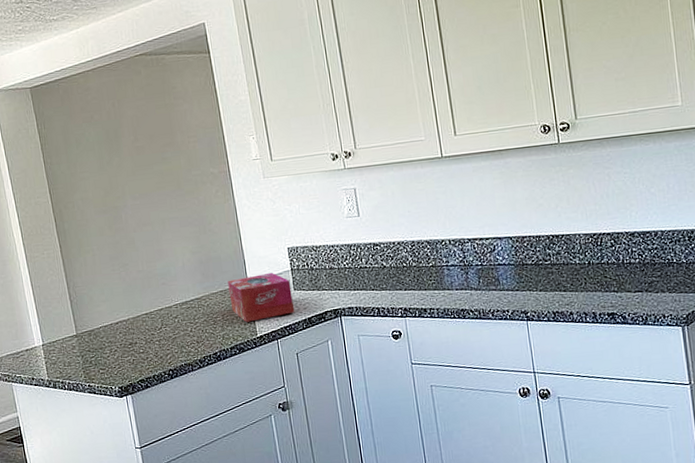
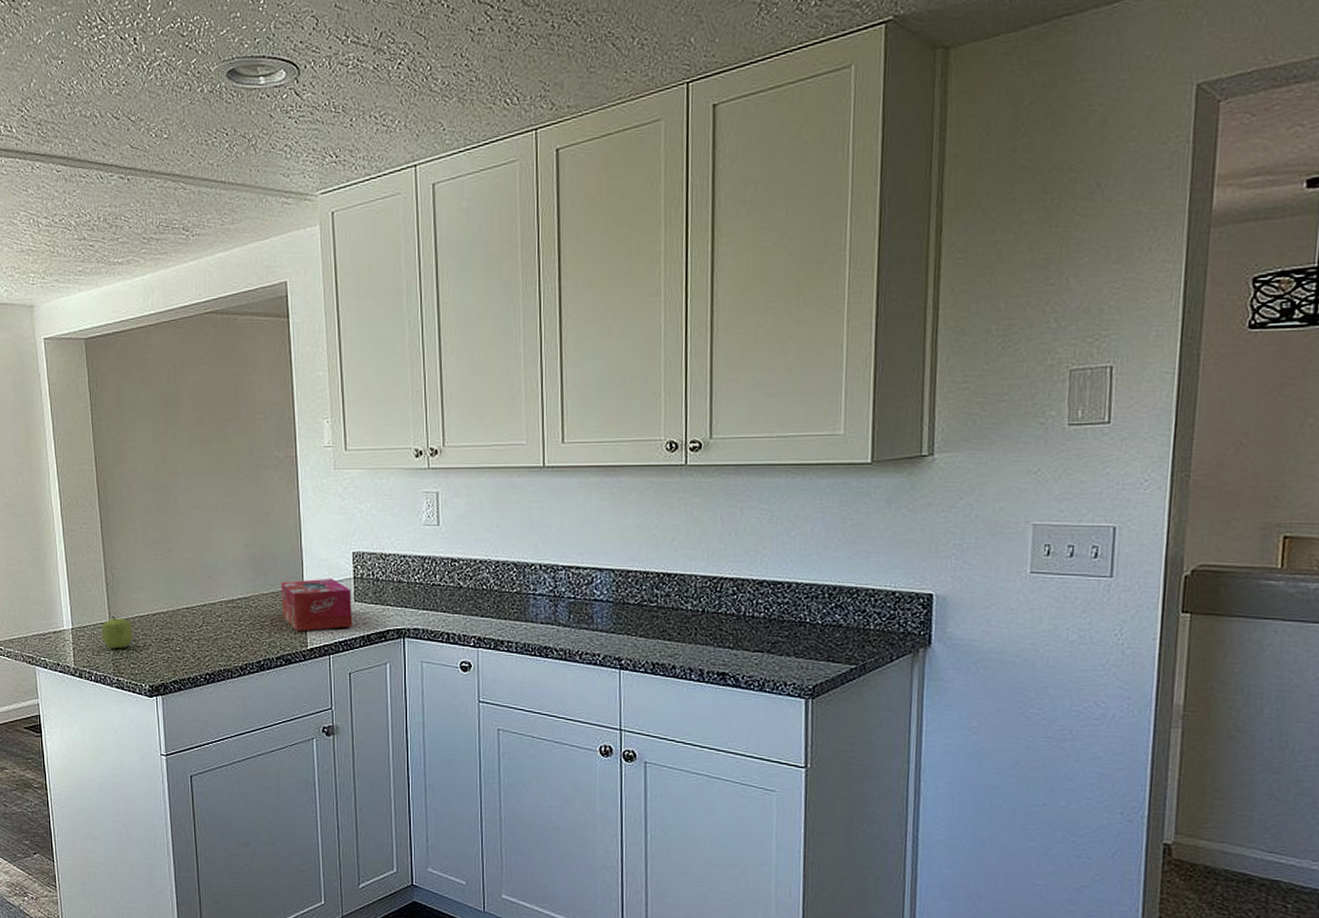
fruit: none [70,328,100,359] -> present [101,615,133,649]

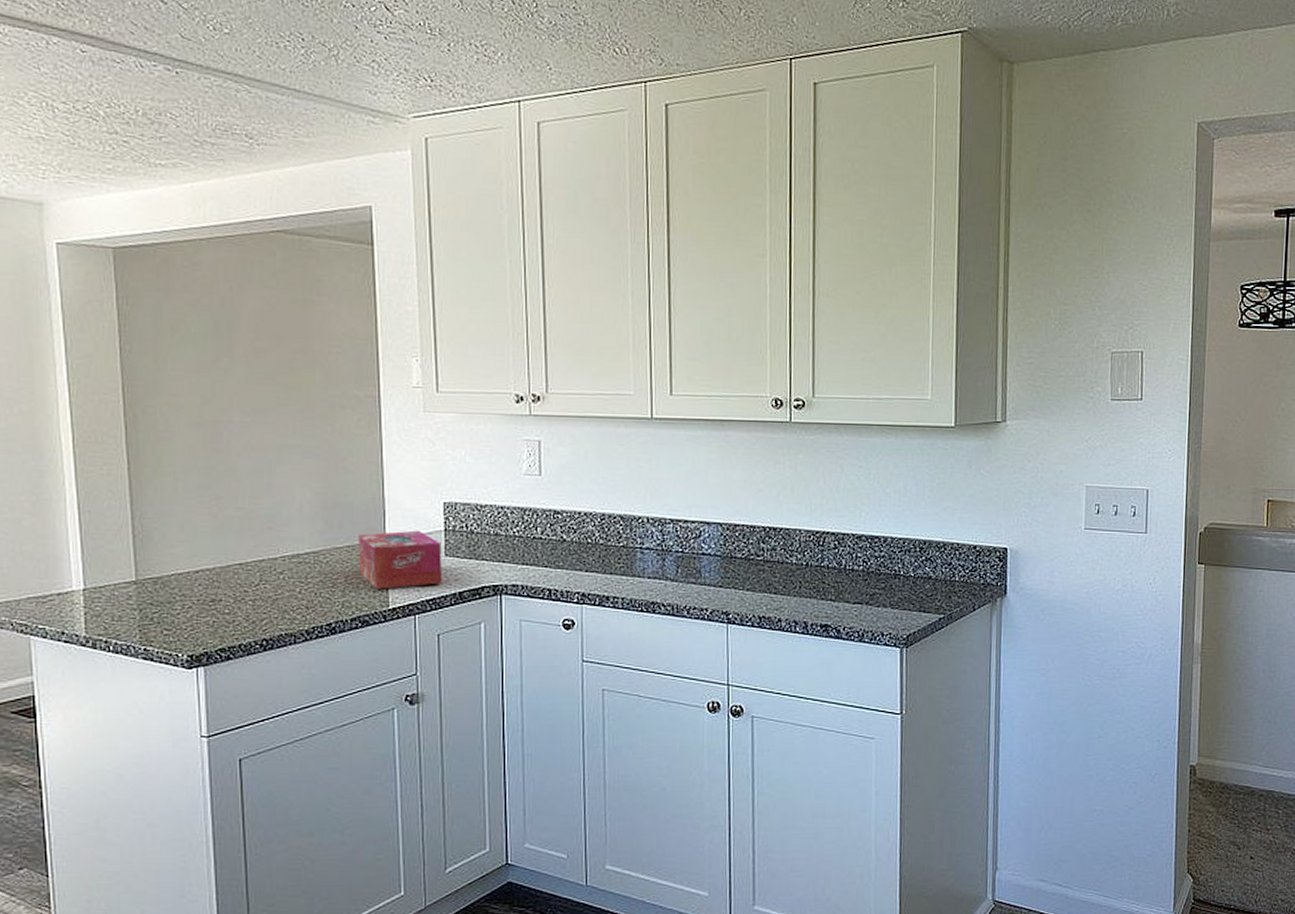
fruit: present [101,615,133,649] -> none [125,573,168,613]

